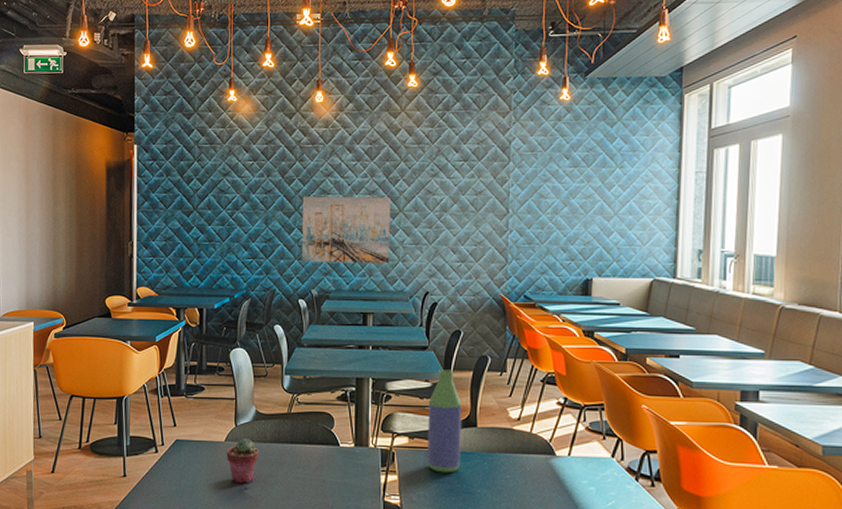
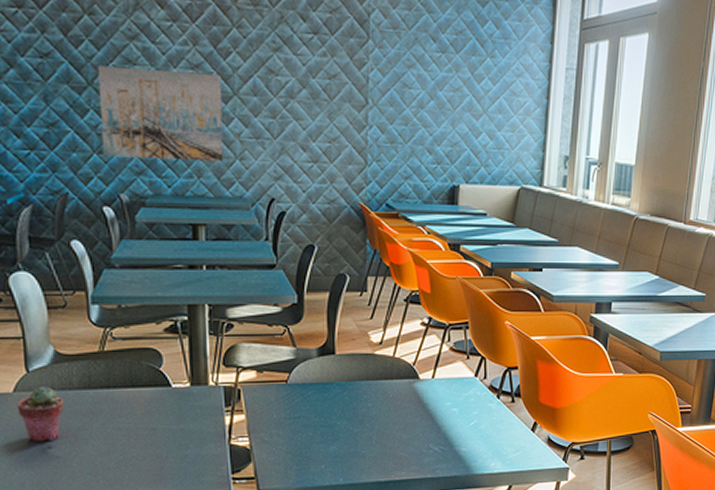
bottle: present [428,369,462,473] -> none [278,291,318,408]

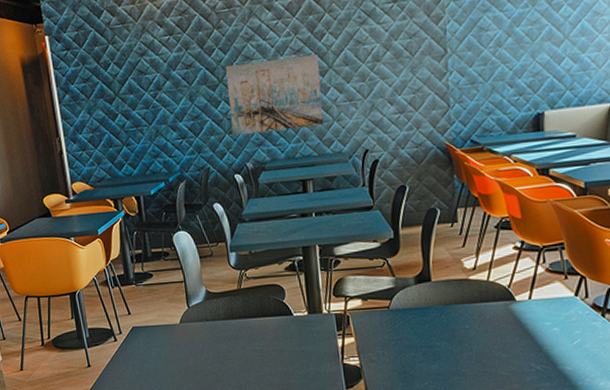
potted succulent: present [17,386,65,443] -> none [182,318,215,362]

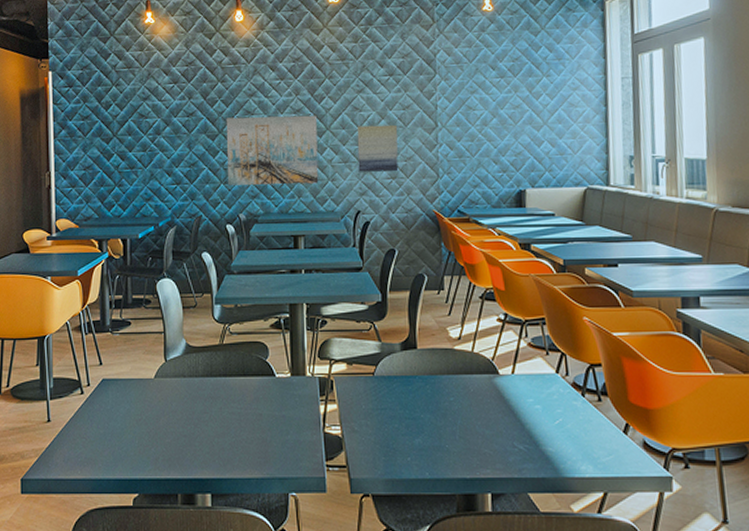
wall art: none [361,56,407,110] -> present [357,124,399,172]

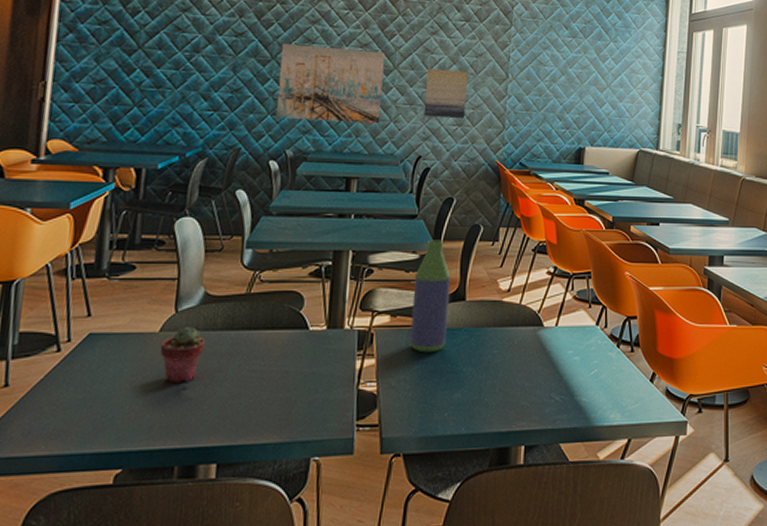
potted succulent: none [156,374,192,423] -> present [160,327,206,383]
bottle: none [365,290,402,399] -> present [410,239,451,353]

